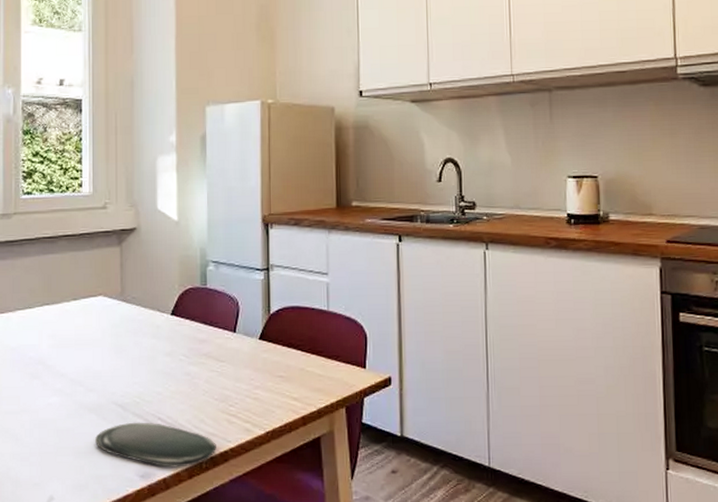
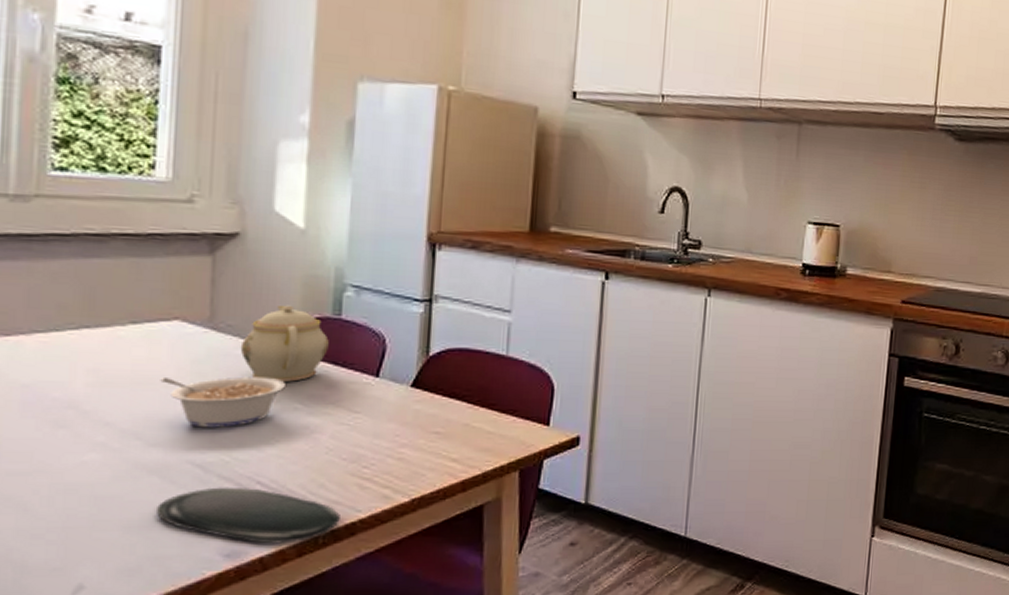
legume: none [93,336,172,376] -> present [160,376,285,428]
teapot: none [141,279,200,339] -> present [240,305,329,382]

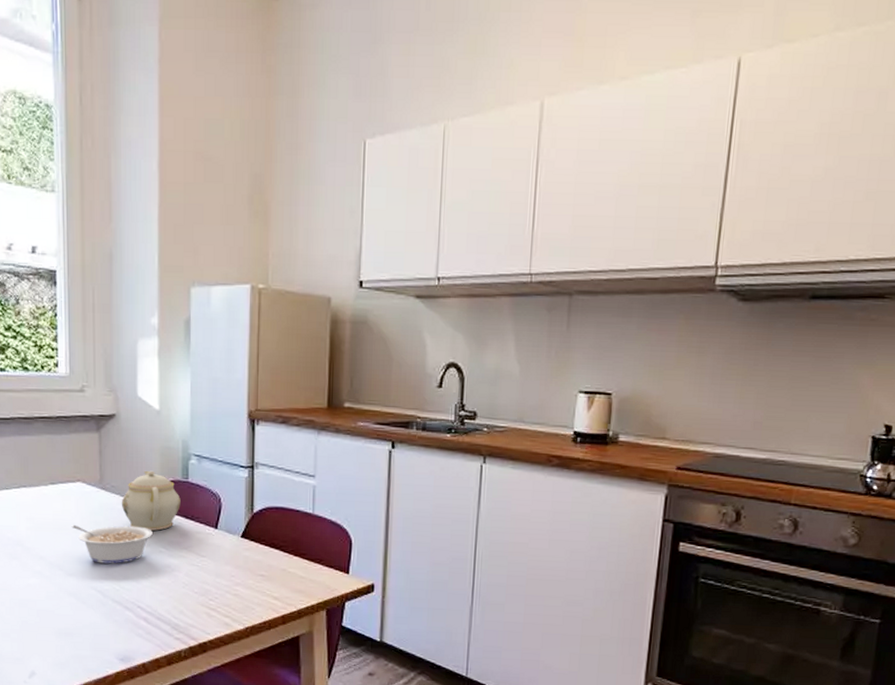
oval tray: present [155,487,340,544] -> none [74,608,195,654]

